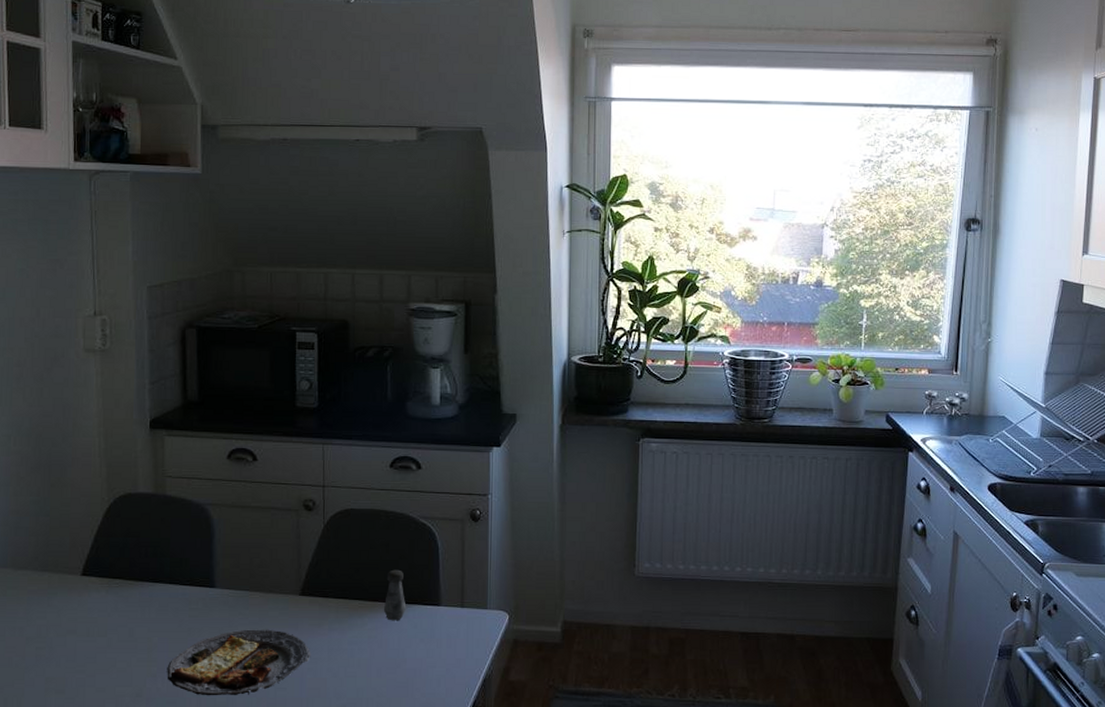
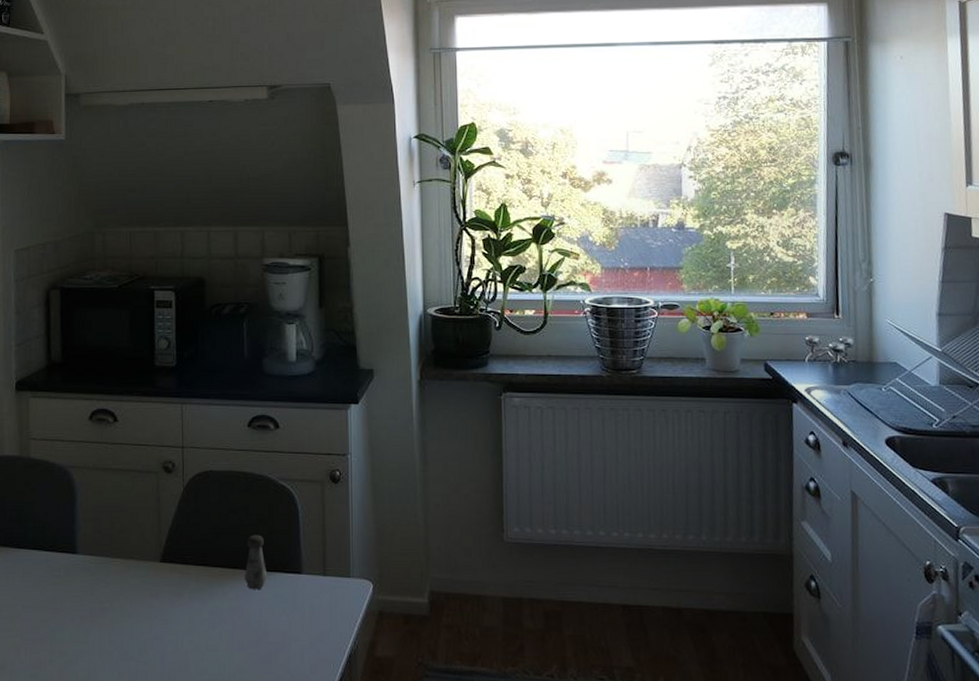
food plate: present [167,629,311,696] -> none [30,598,172,670]

